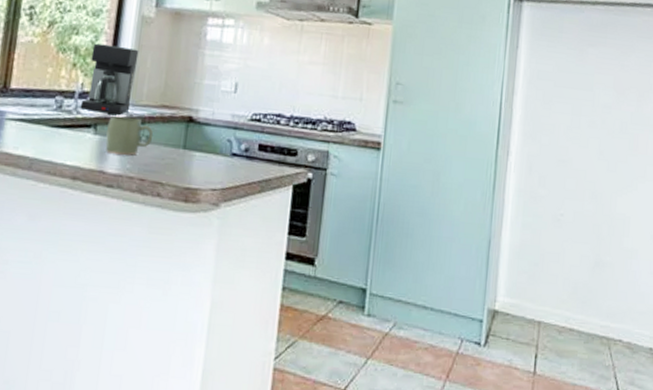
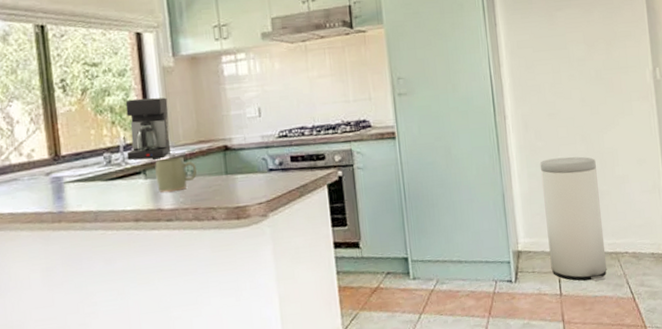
pedal bin: none [529,211,603,368] -> present [540,156,607,282]

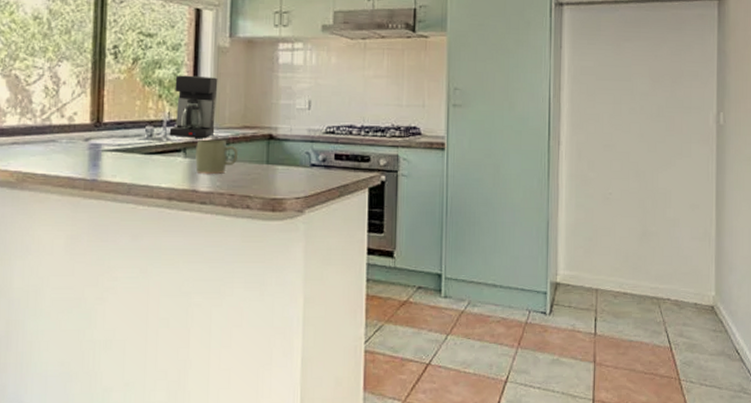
pedal bin: present [540,156,607,282] -> none [588,191,647,326]

